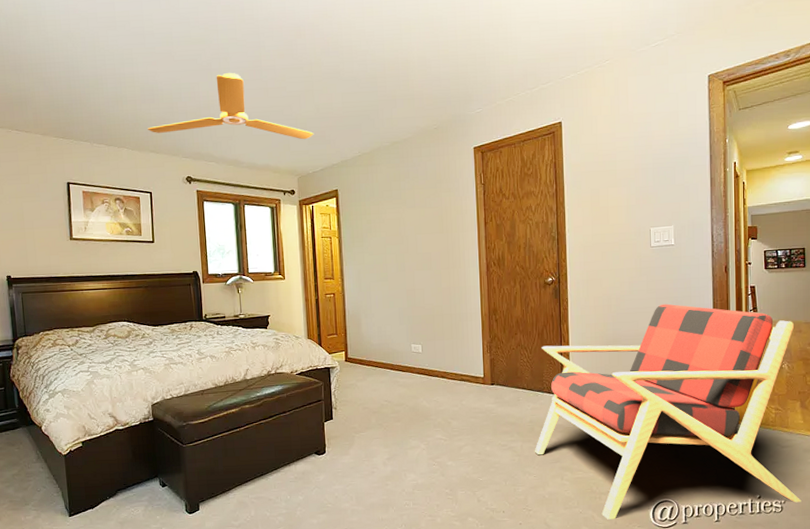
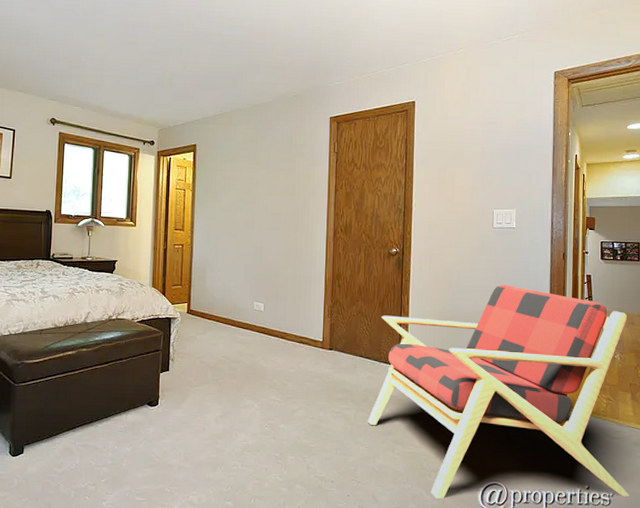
ceiling fan: present [148,72,314,140] -> none [19,24,179,95]

